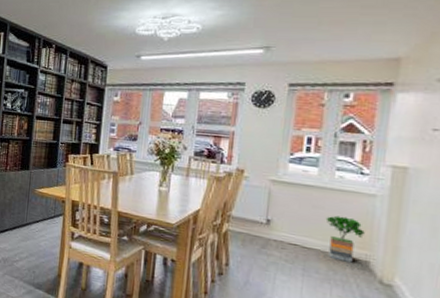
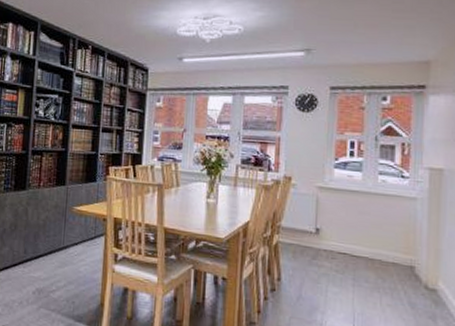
potted tree: present [326,215,365,263] -> none [372,221,408,269]

